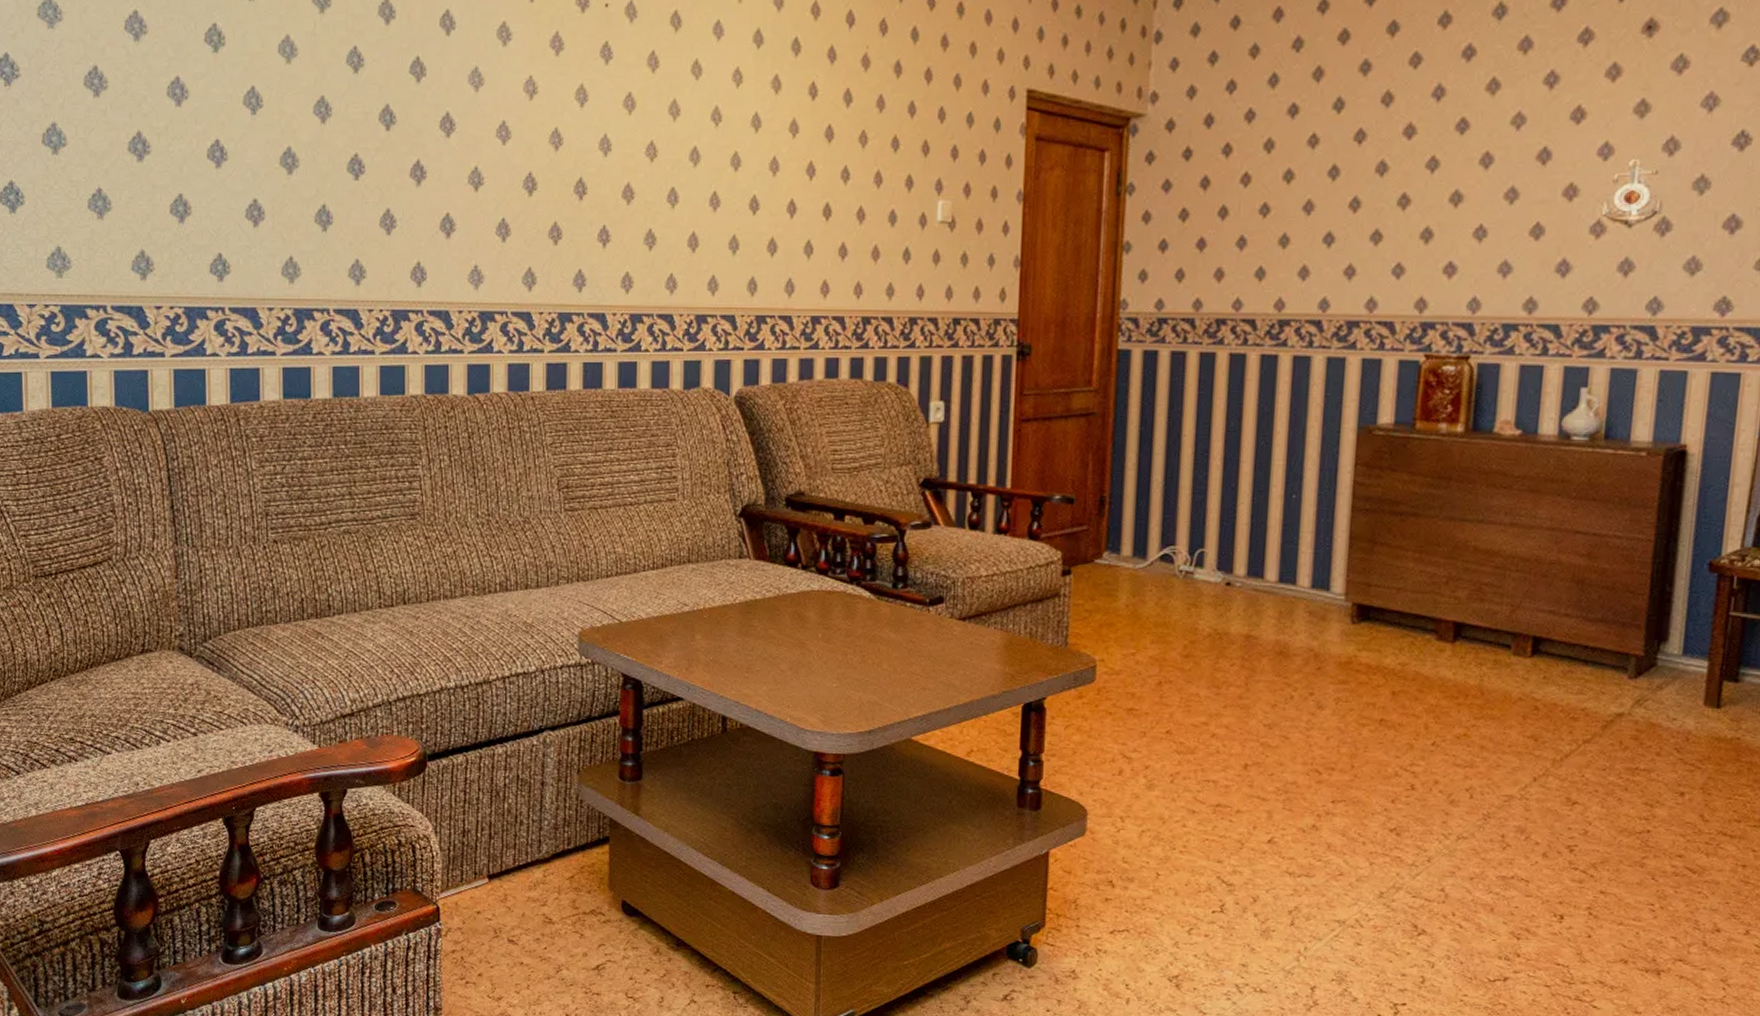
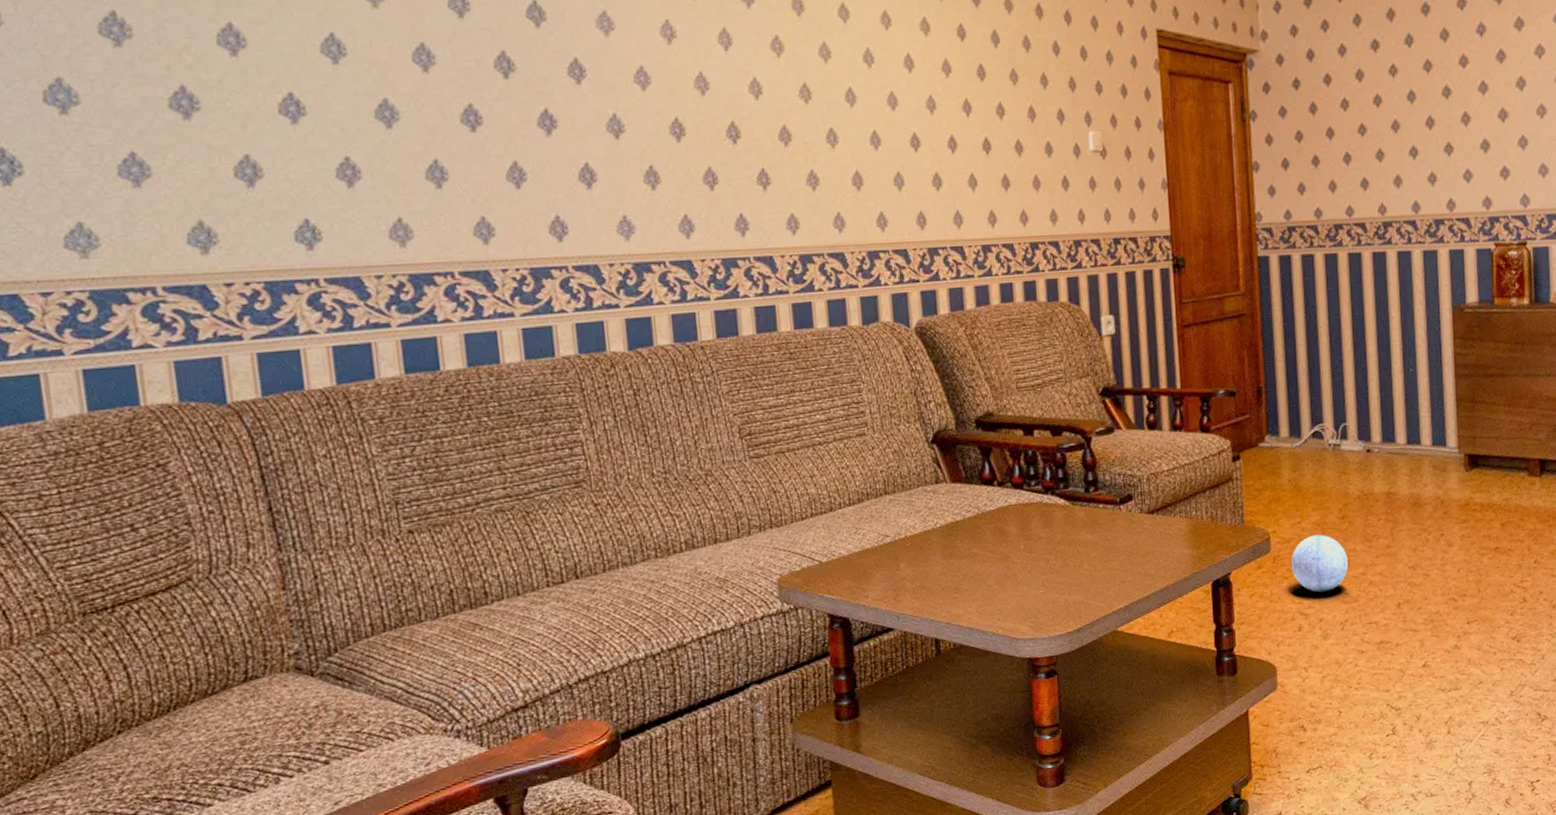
ball: none [1117,670,1188,737] -> present [1291,534,1348,593]

